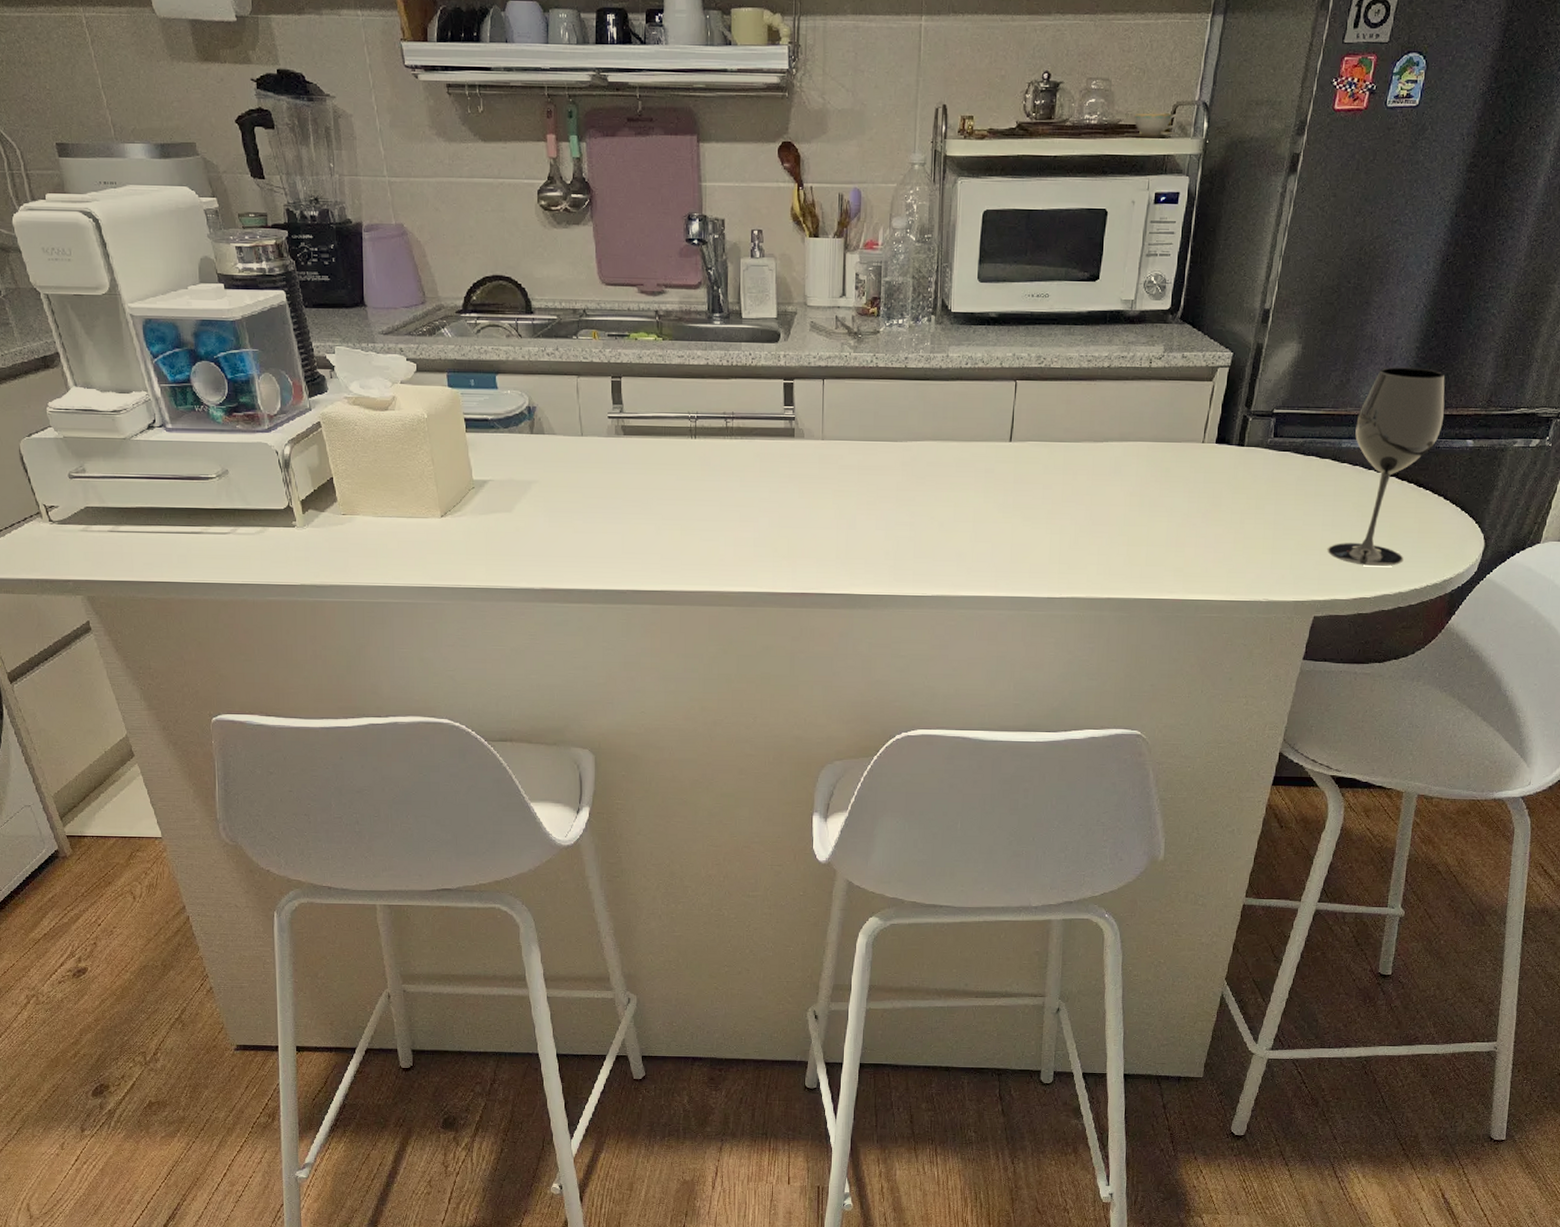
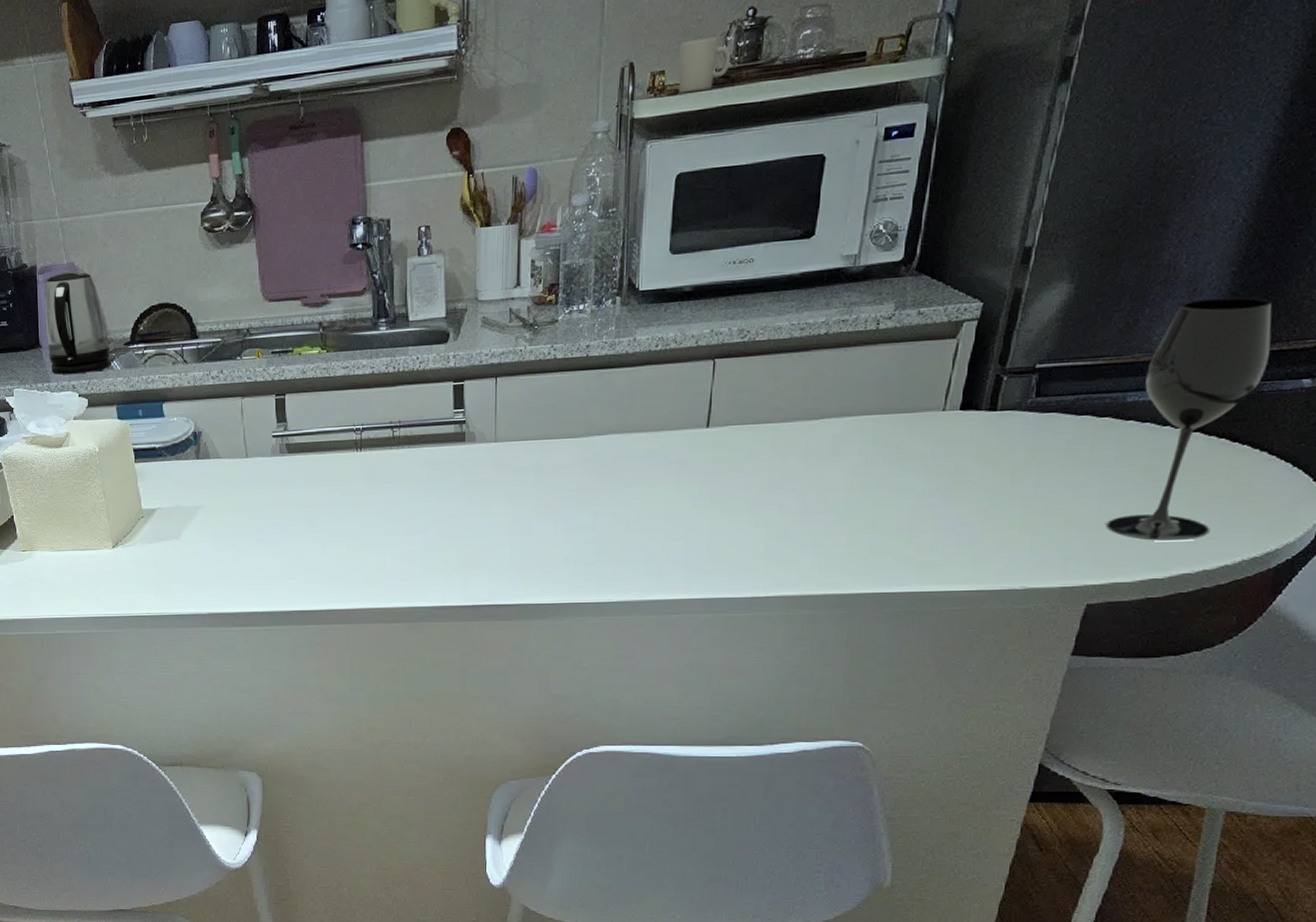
kettle: none [370,232,443,337] -> present [44,270,112,375]
mug: none [985,92,1029,140] -> present [678,36,731,94]
teacup: present [1124,113,1178,140] -> none [847,32,915,69]

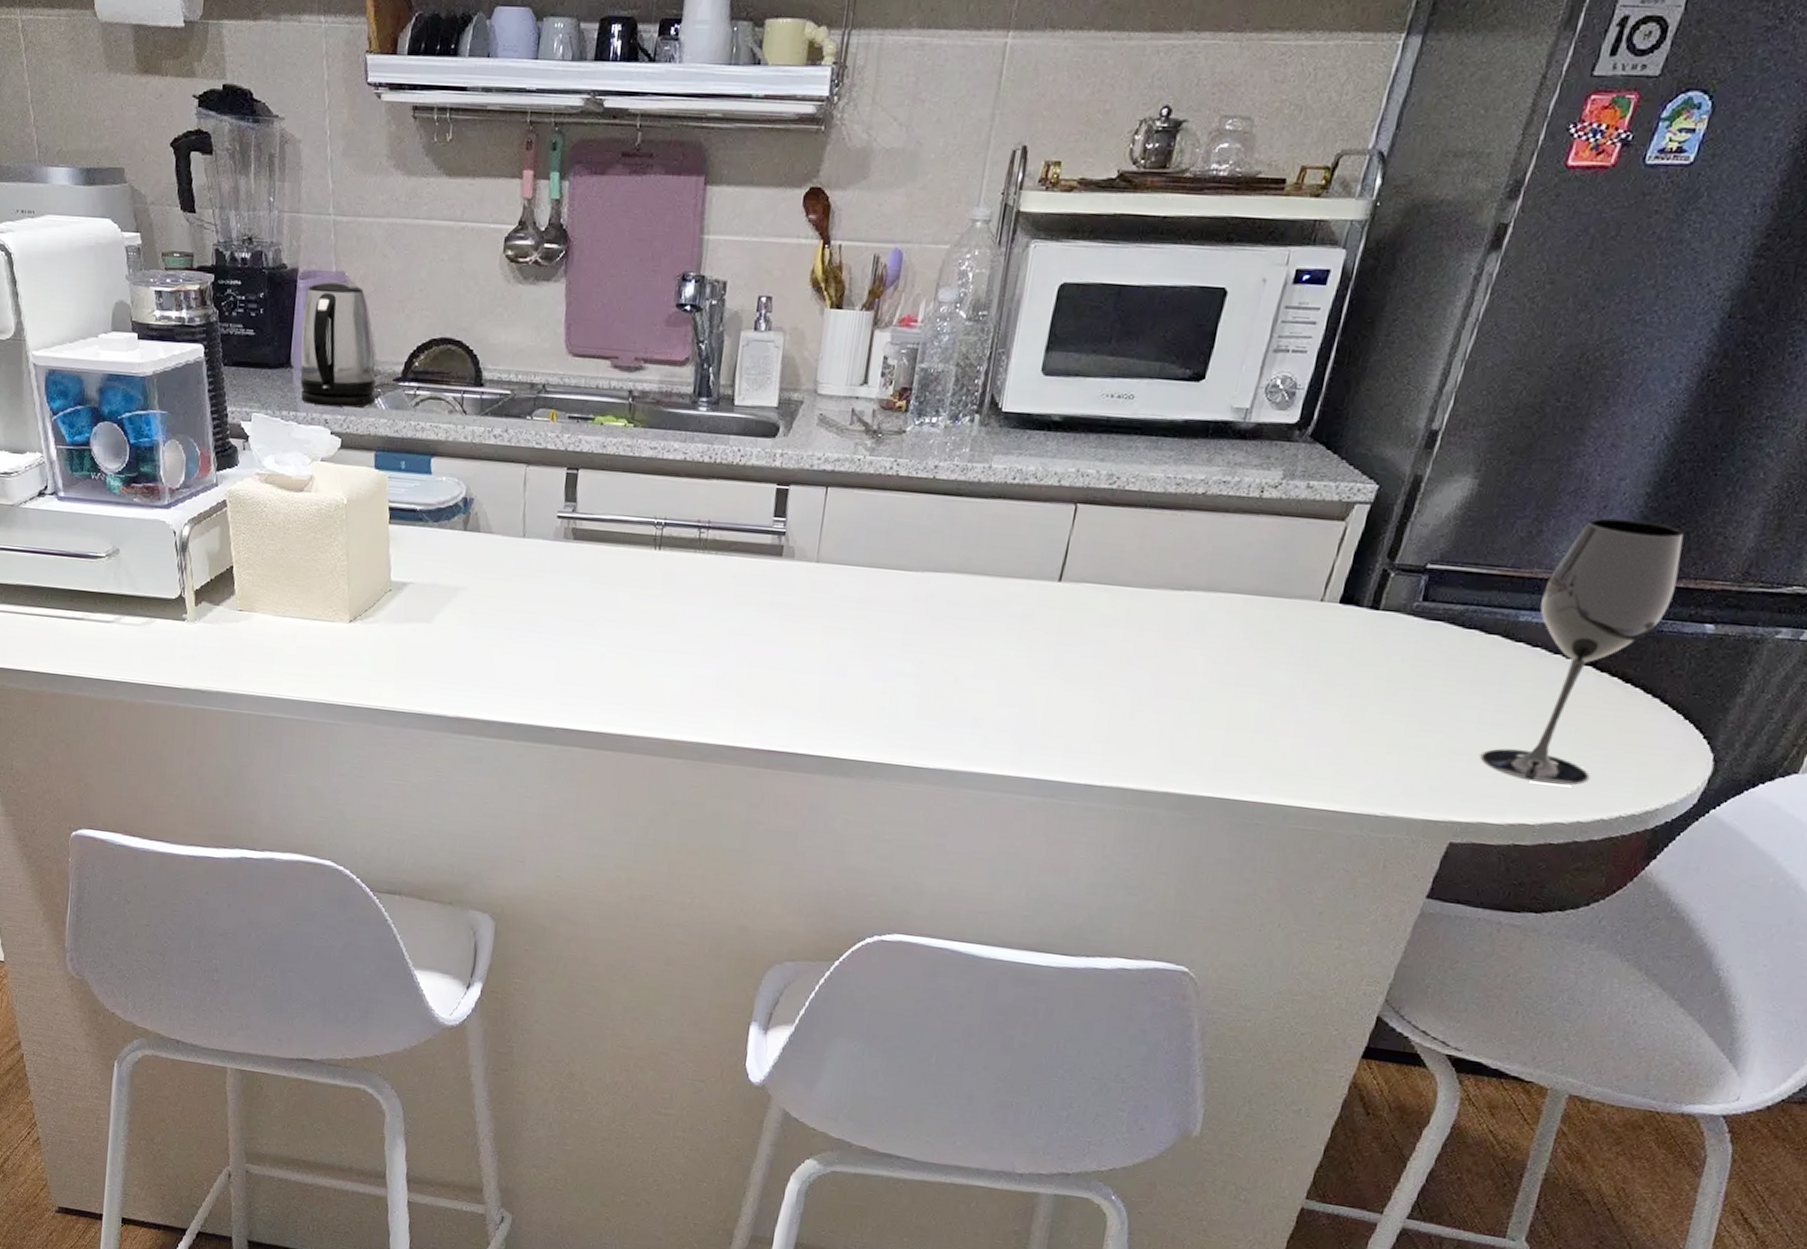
mug: present [678,36,731,94] -> none [1074,132,1137,194]

